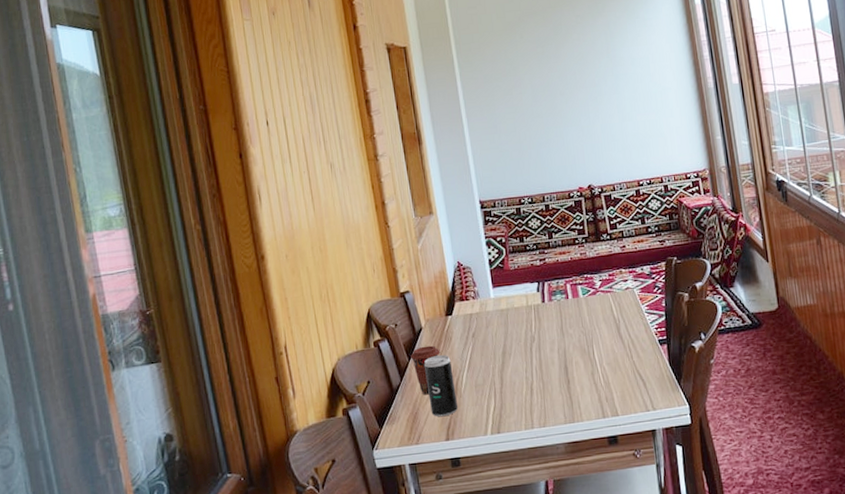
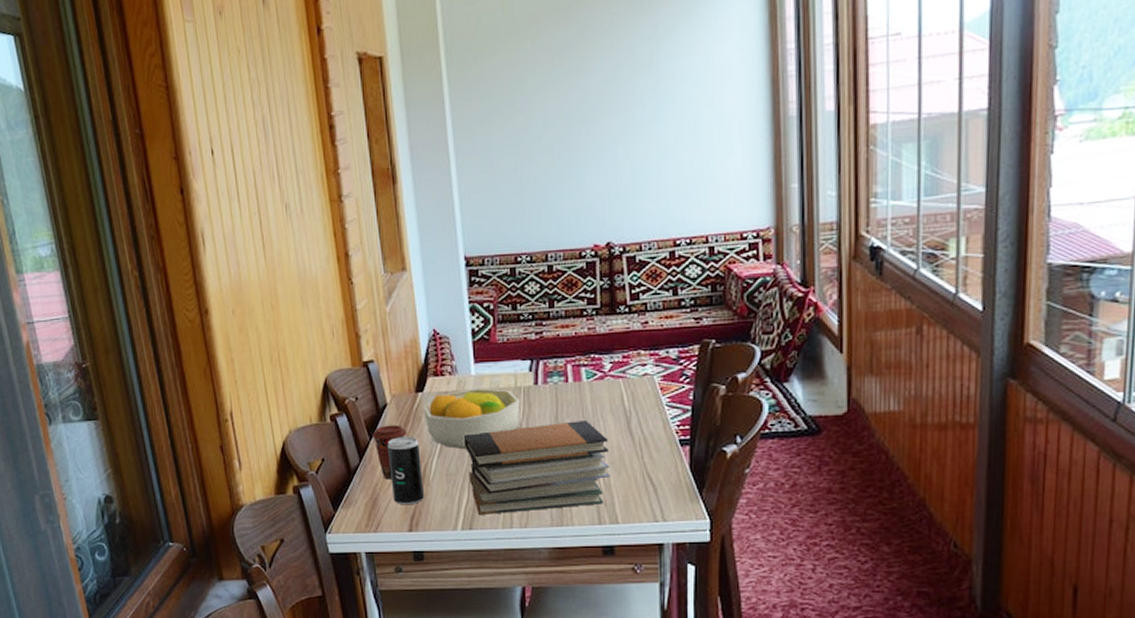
fruit bowl: none [451,308,533,363] -> present [422,388,521,450]
book stack: none [487,330,609,419] -> present [463,421,610,515]

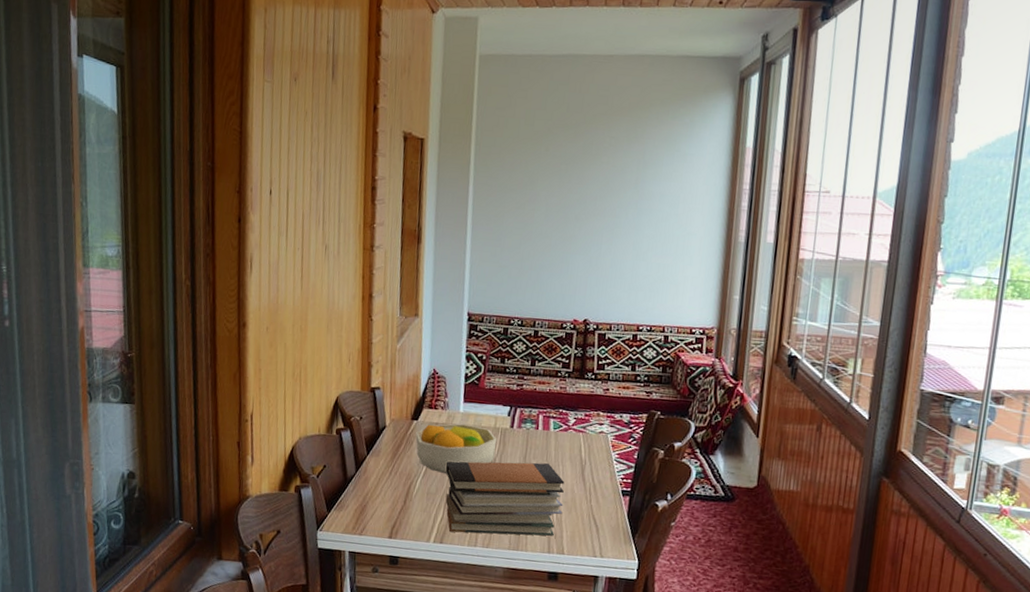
coffee cup: present [372,425,407,480] -> none [369,444,400,491]
beverage can: present [387,437,425,505] -> none [379,455,408,516]

